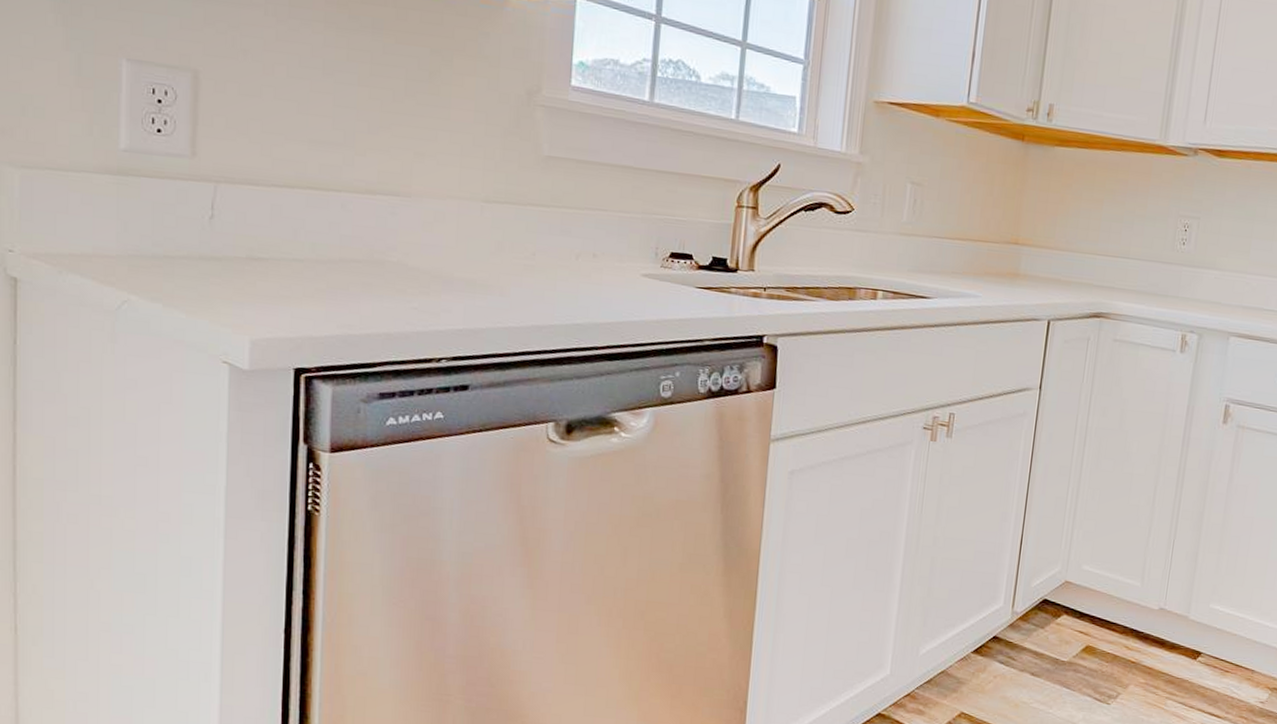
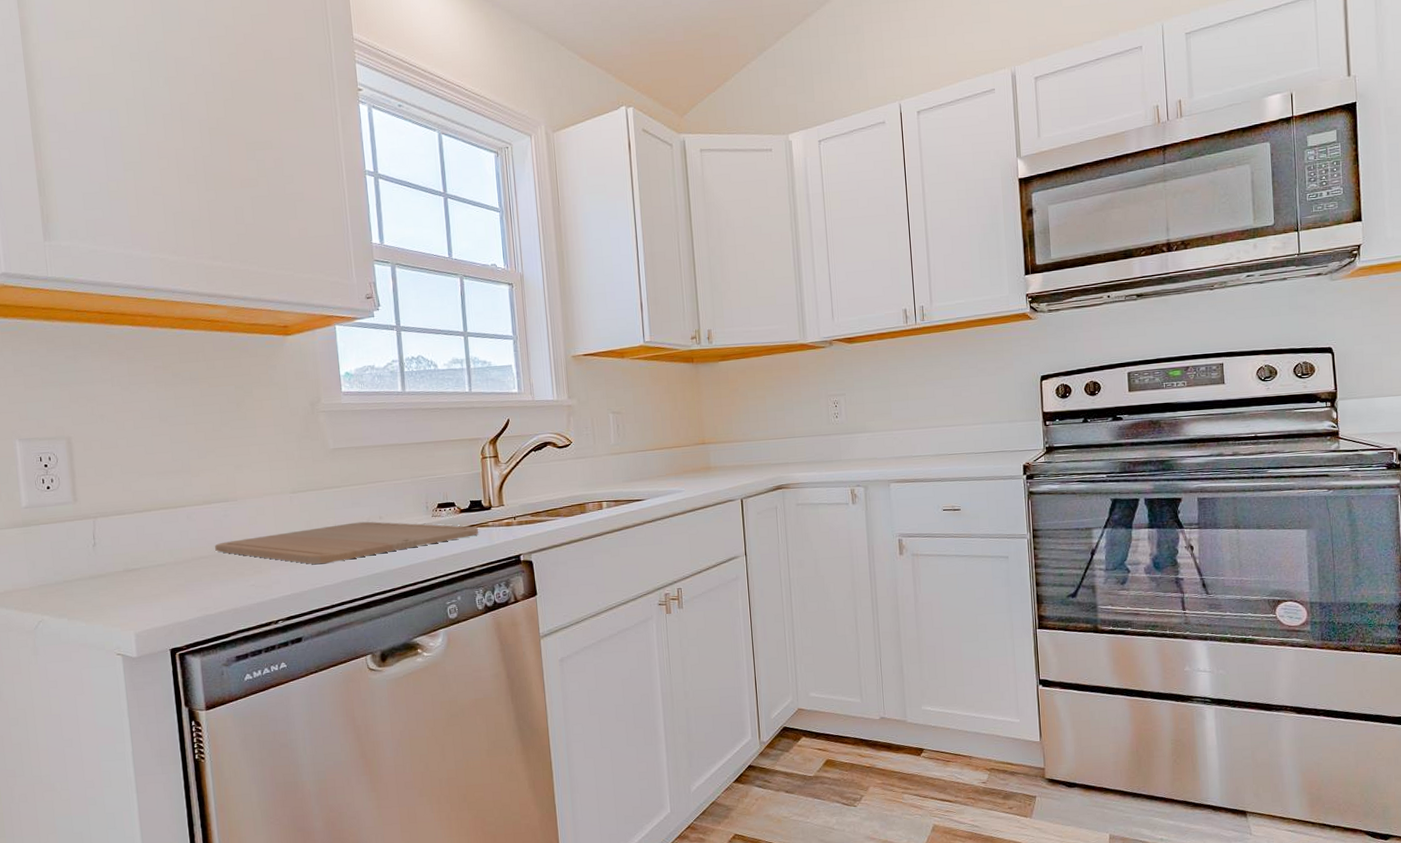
chopping board: none [372,246,718,302] -> present [215,521,479,564]

